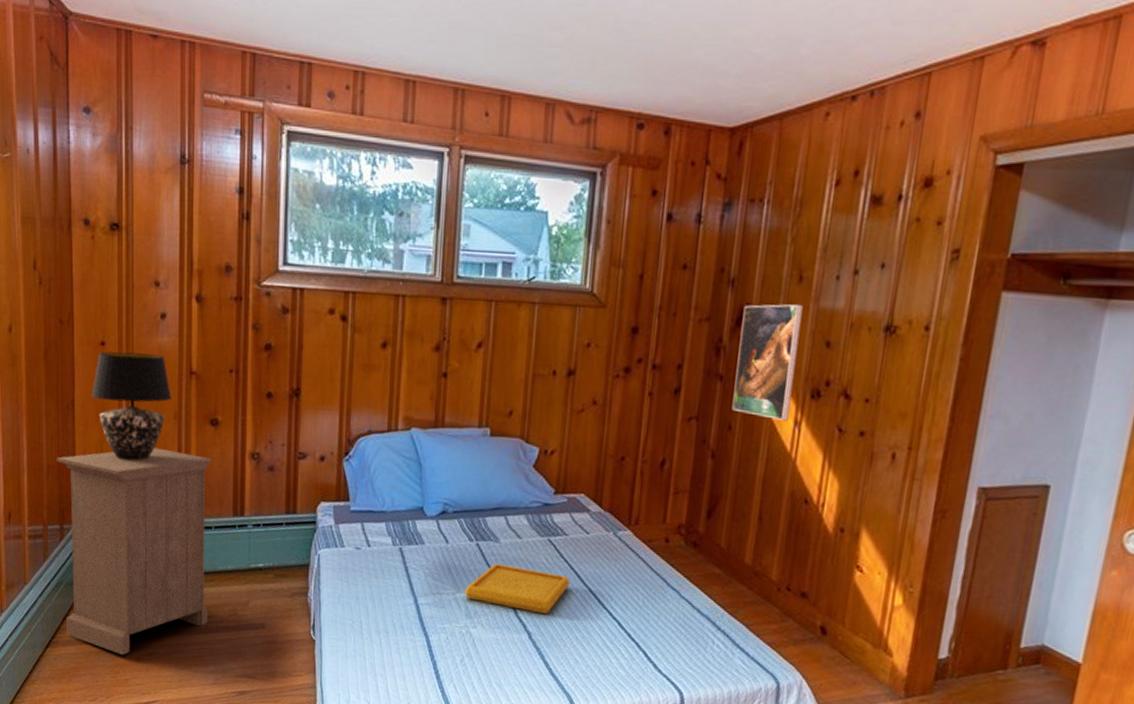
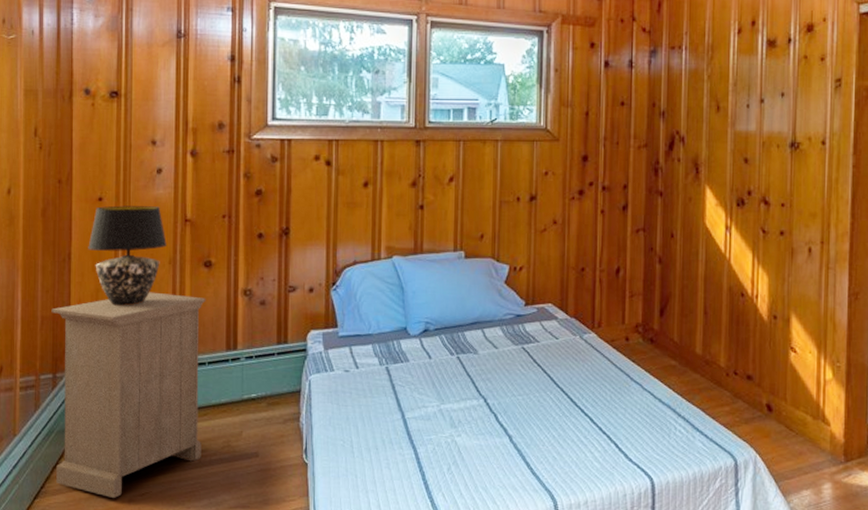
serving tray: present [464,563,571,615] -> none [448,373,545,418]
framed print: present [732,303,803,421] -> none [672,129,722,227]

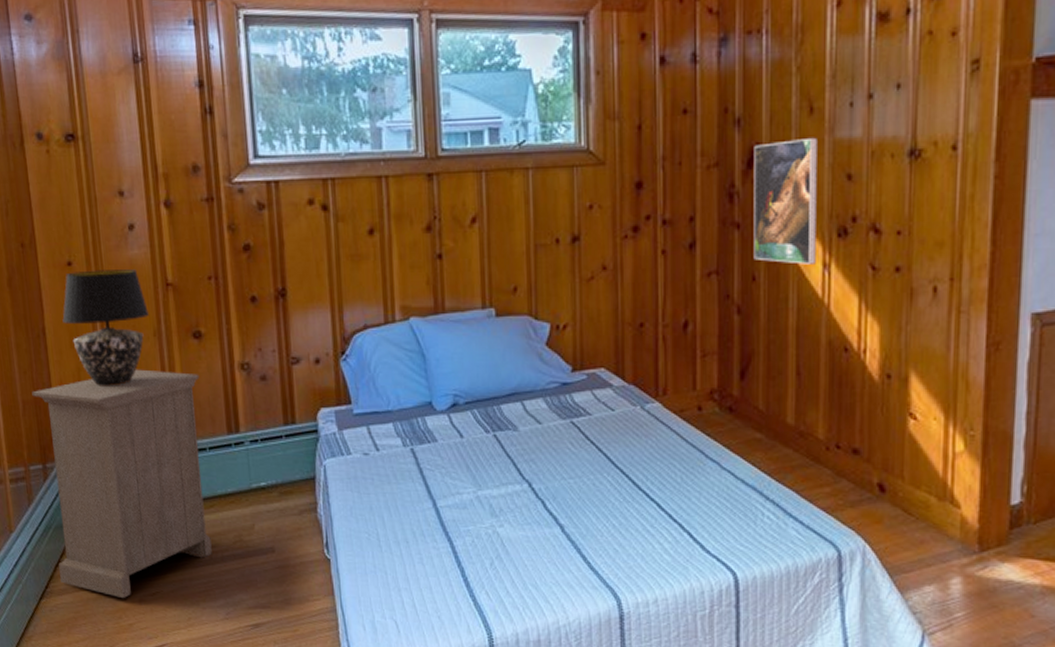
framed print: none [672,129,722,227] -> present [753,137,817,265]

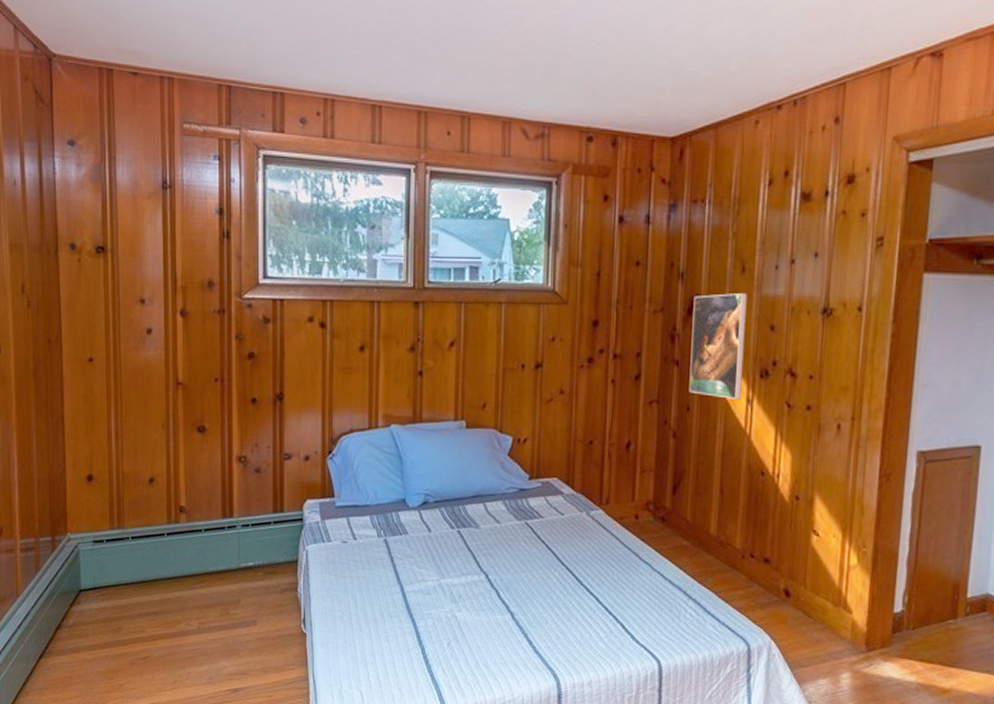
nightstand: present [32,369,212,598] -> none [47,456,201,661]
table lamp: present [62,269,149,386] -> none [80,367,159,471]

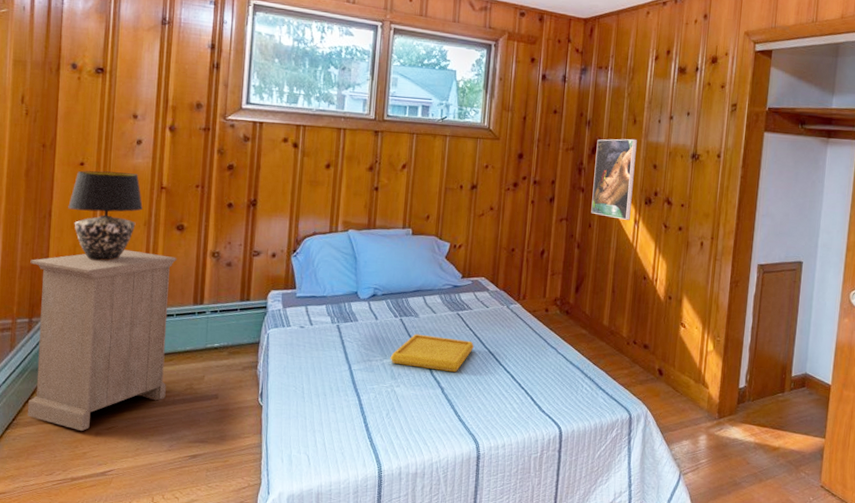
nightstand: none [47,456,201,661] -> present [28,249,177,431]
table lamp: none [80,367,159,471] -> present [68,170,143,261]
serving tray: none [448,548,549,595] -> present [390,334,475,373]

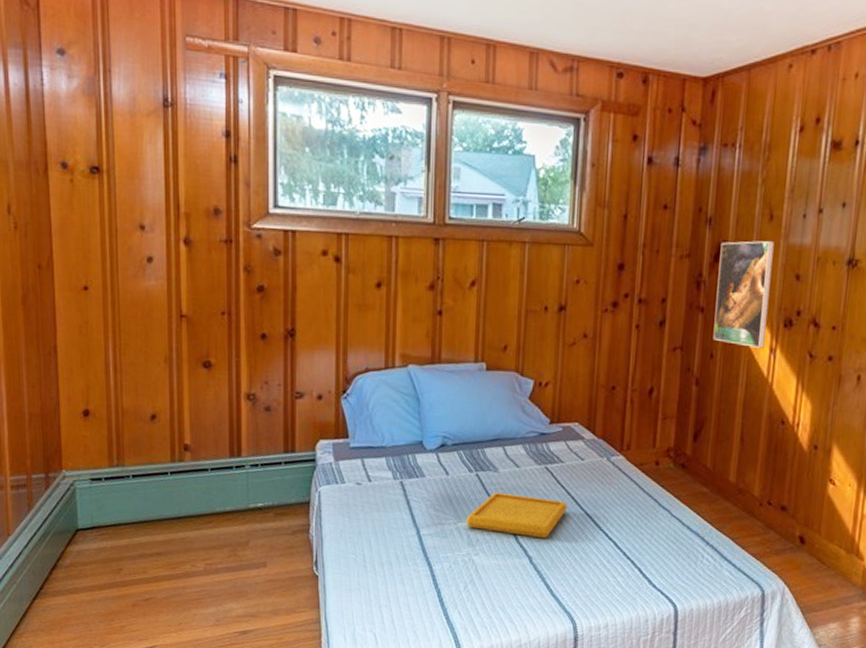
nightstand: present [28,249,177,431] -> none [39,391,207,602]
table lamp: present [68,170,143,261] -> none [75,296,161,406]

